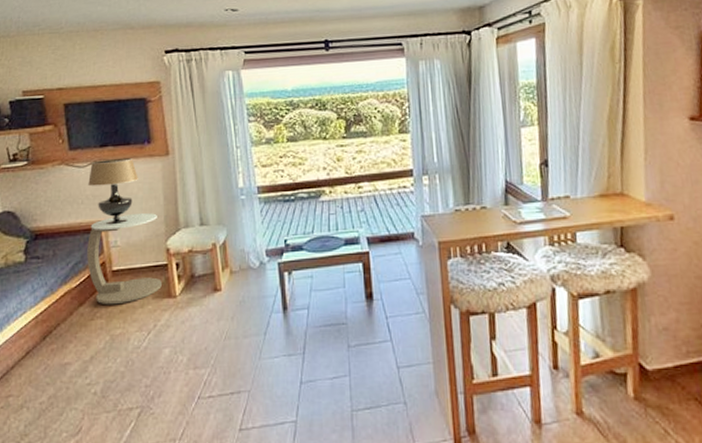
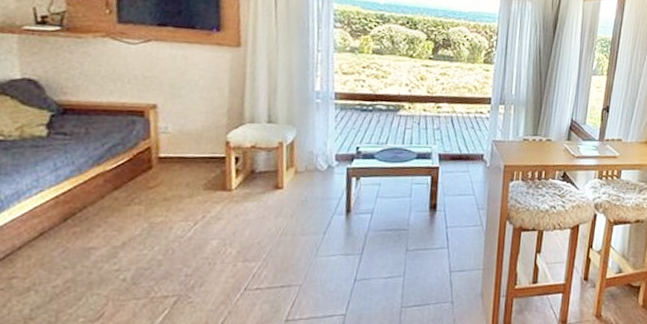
side table: present [87,213,162,305] -> none [128,101,219,192]
table lamp: present [88,158,138,225] -> none [138,39,201,111]

